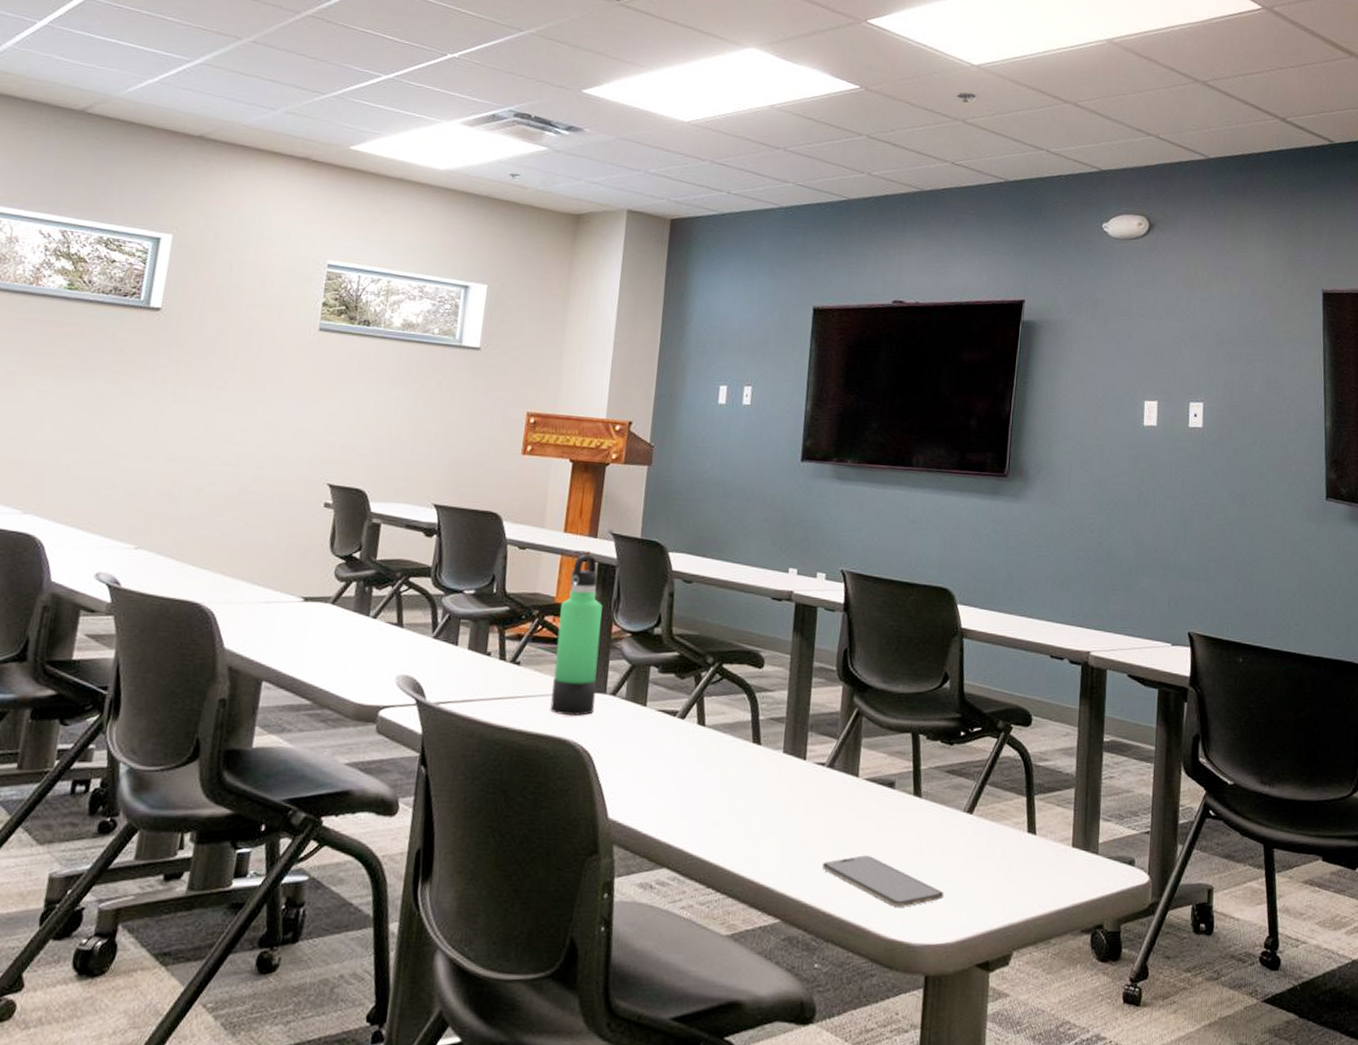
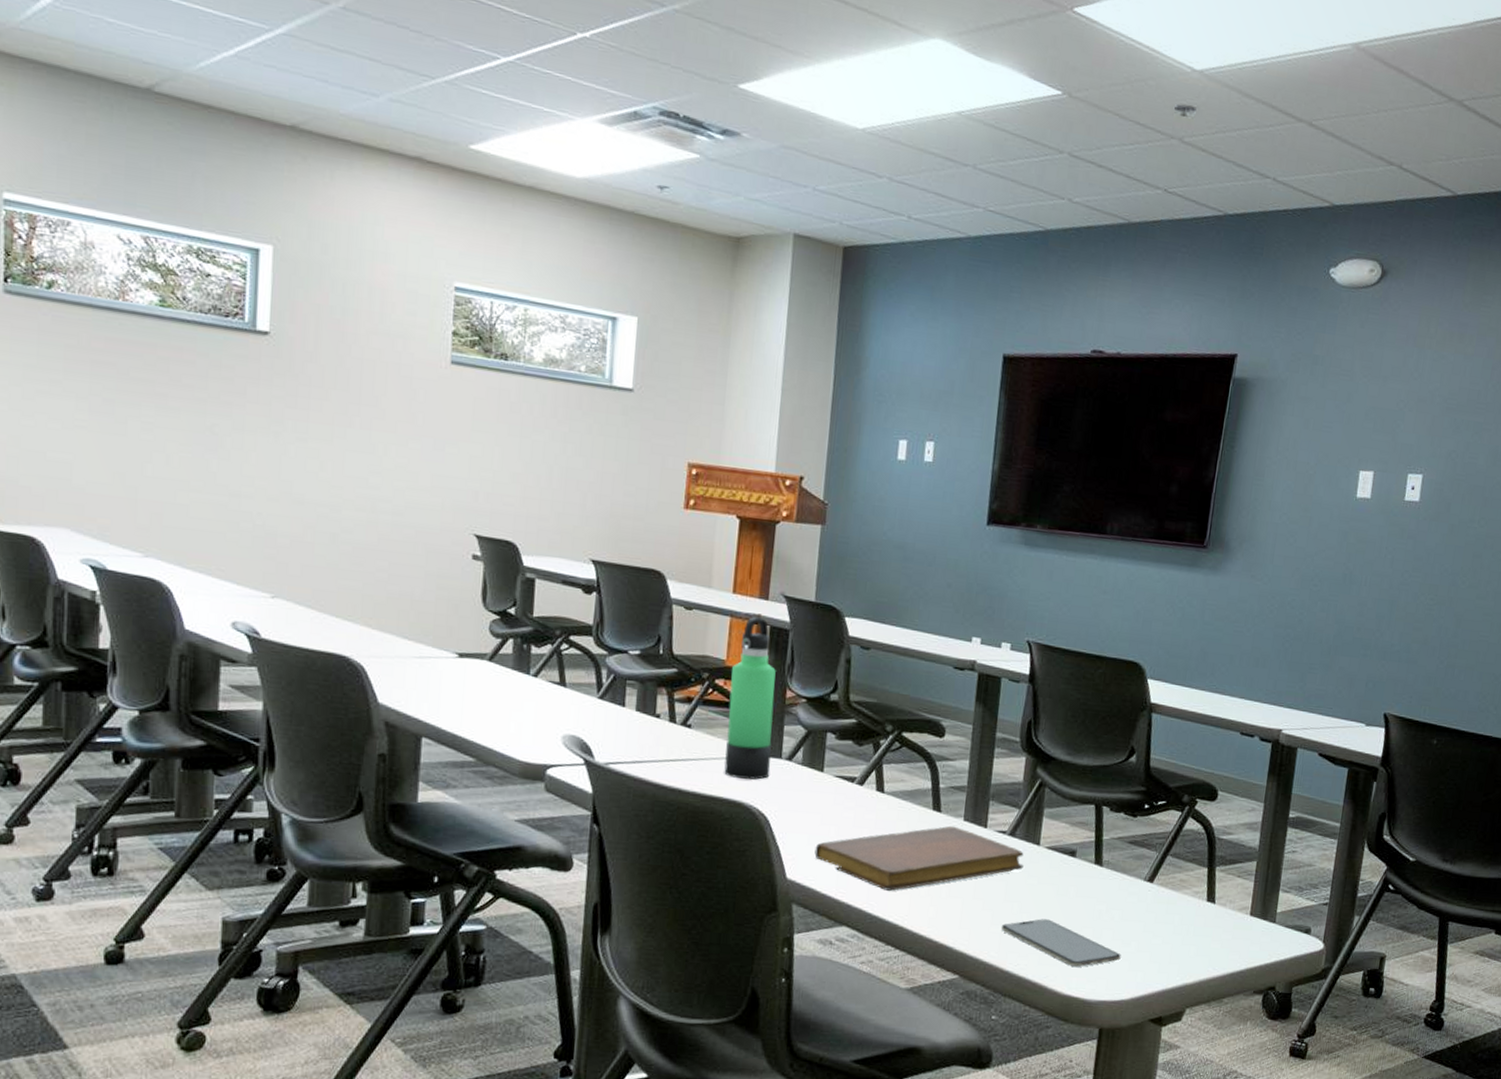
notebook: none [636,758,843,829] -> present [814,825,1024,891]

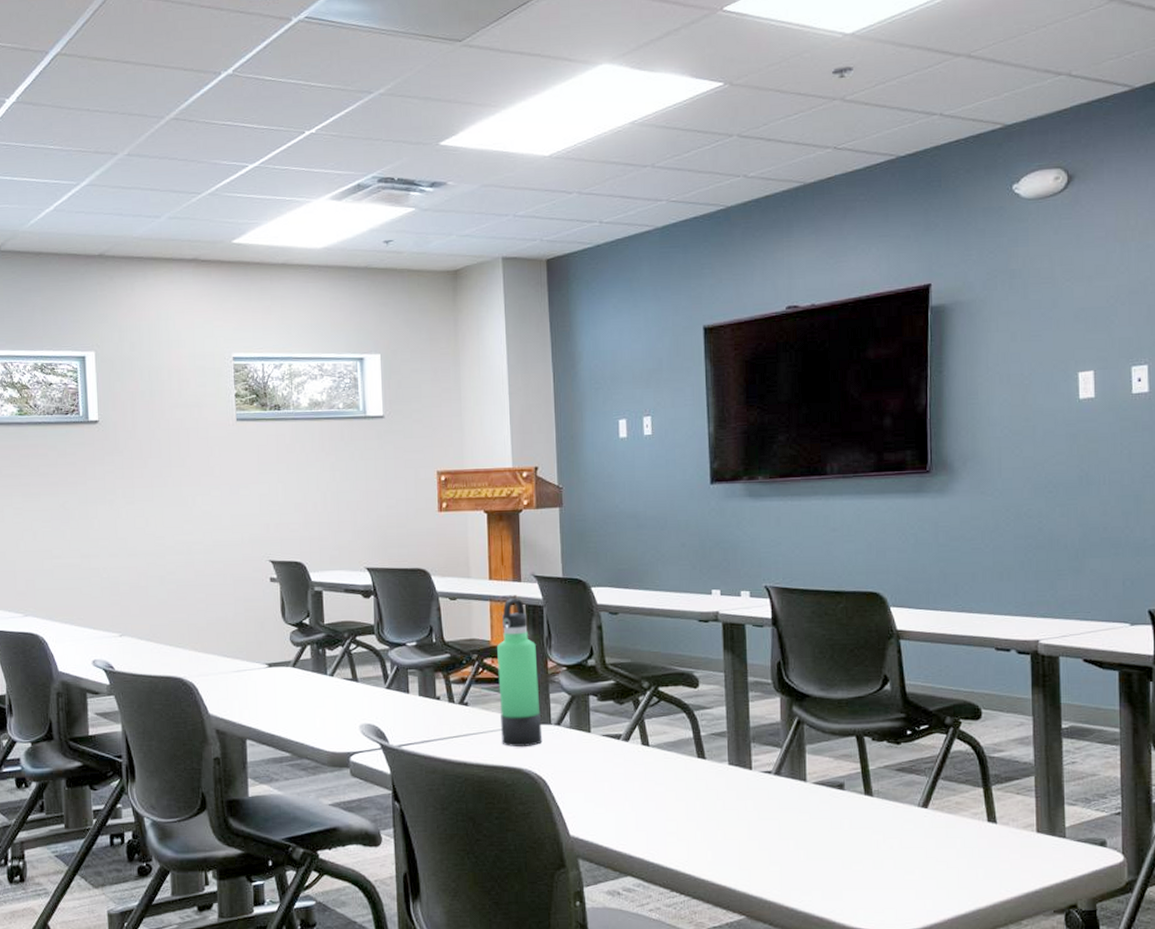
notebook: present [814,825,1024,891] -> none [592,771,794,839]
smartphone: present [1001,919,1121,967] -> none [780,854,906,899]

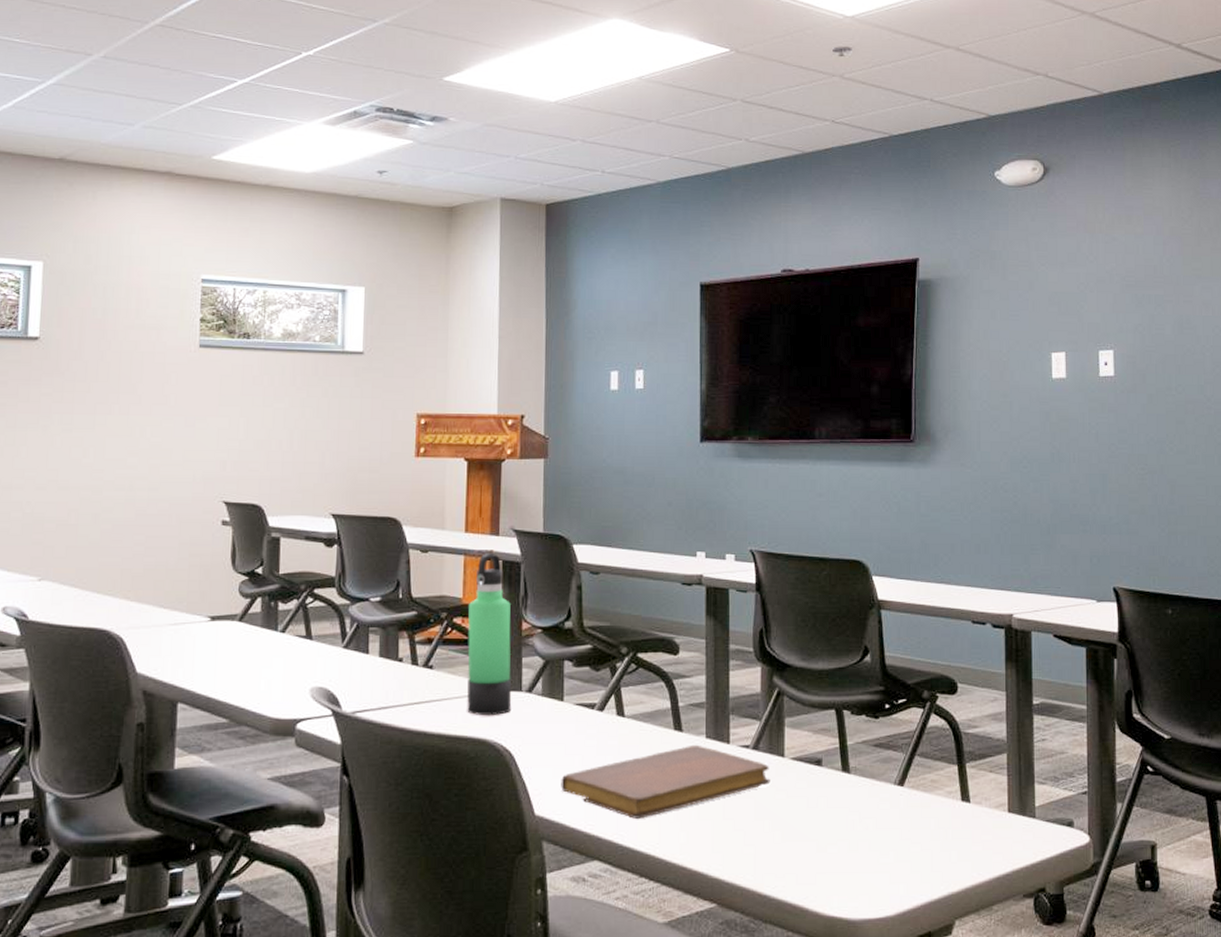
notebook: none [592,771,794,839] -> present [561,744,770,819]

